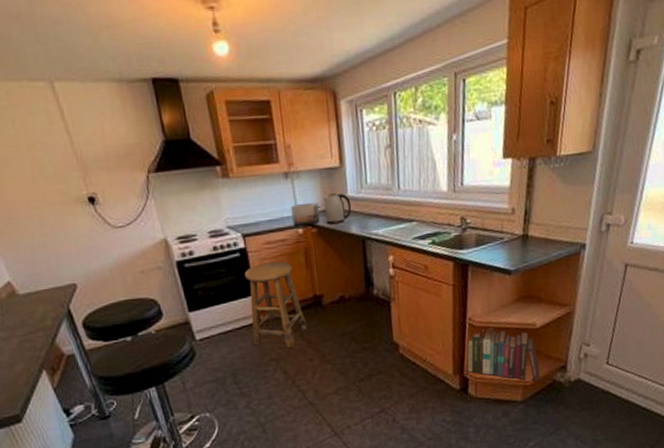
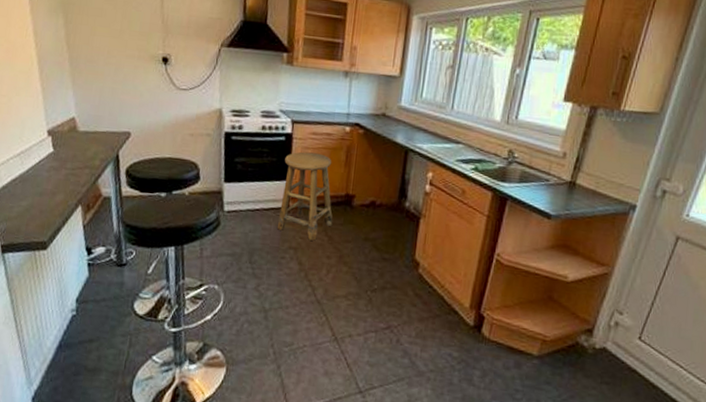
toaster: present [290,202,321,226] -> none [342,102,372,126]
kettle: present [324,193,352,225] -> none [374,100,403,131]
books: present [467,326,540,382] -> none [485,266,564,340]

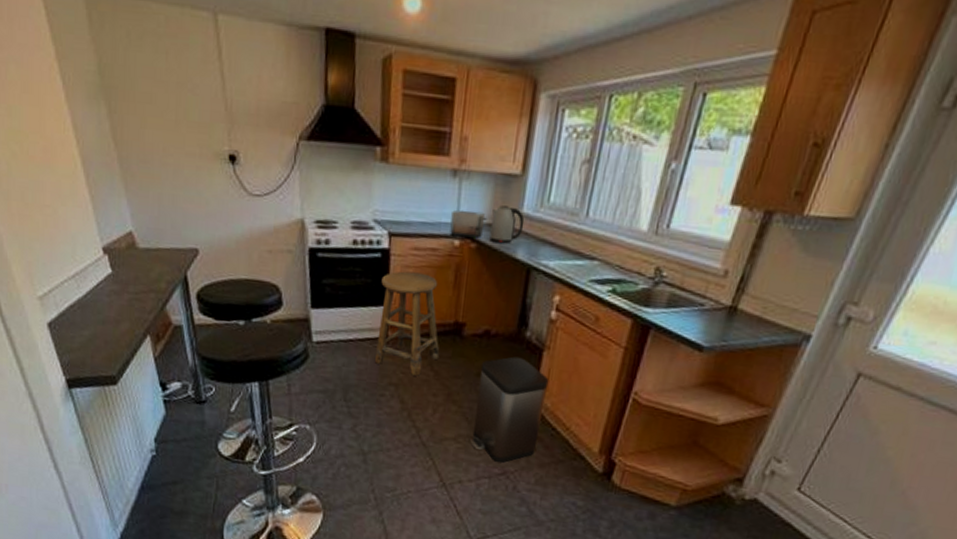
toaster: none [342,102,372,126] -> present [450,209,487,239]
pedal bin: none [358,223,426,318] -> present [469,356,549,463]
kettle: none [374,100,403,131] -> present [489,205,525,244]

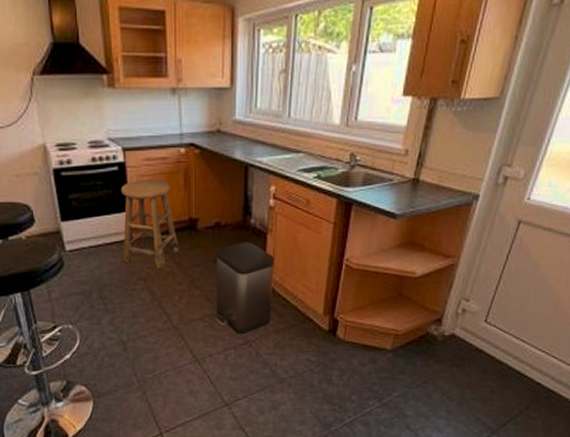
toaster: present [450,209,487,239] -> none [174,122,206,145]
kettle: present [489,205,525,244] -> none [210,115,238,147]

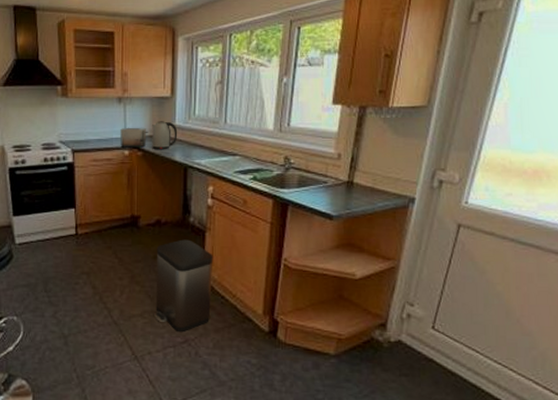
step stool: present [121,180,179,269] -> none [69,179,122,264]
toaster: none [174,122,206,145] -> present [119,127,148,148]
kettle: none [210,115,238,147] -> present [152,121,178,150]

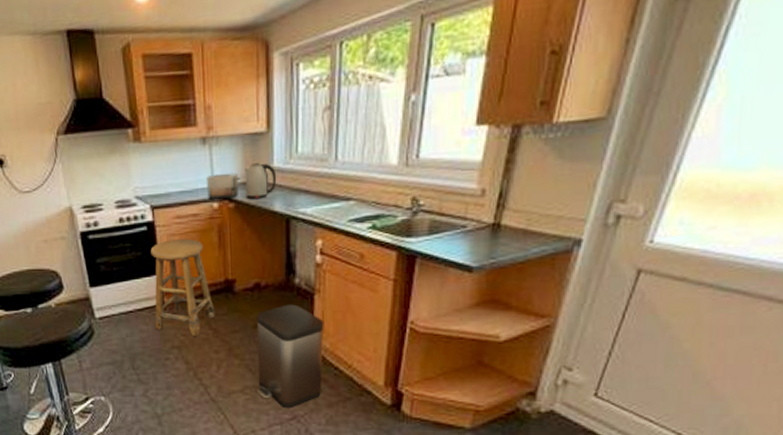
step stool: none [69,179,122,264] -> present [150,239,216,336]

